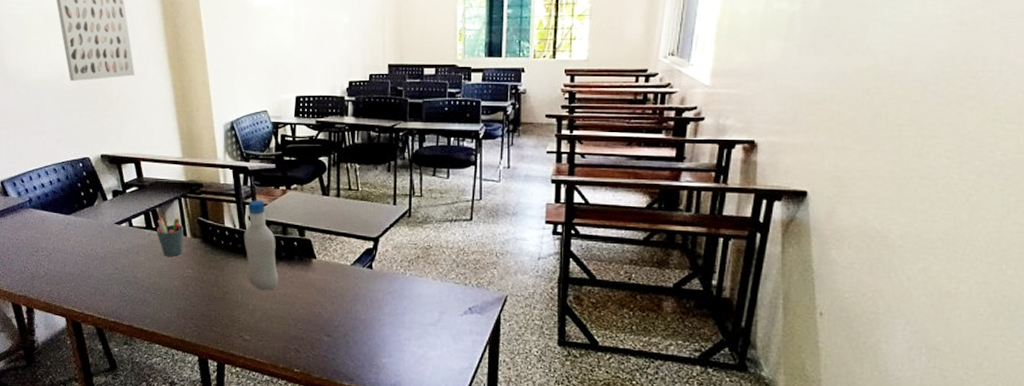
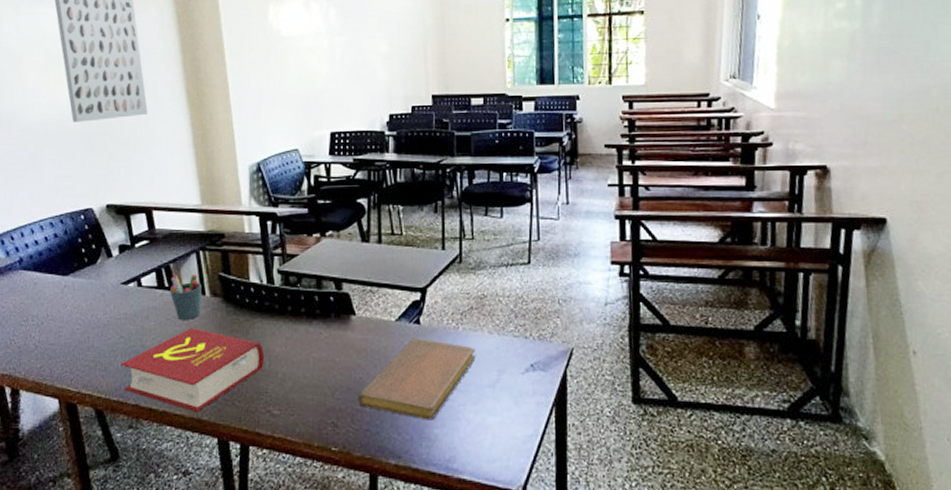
book: none [116,264,238,335] -> present [120,328,265,413]
bottle: present [243,200,279,291] -> none [272,250,313,355]
notebook: none [317,280,421,351] -> present [358,338,476,420]

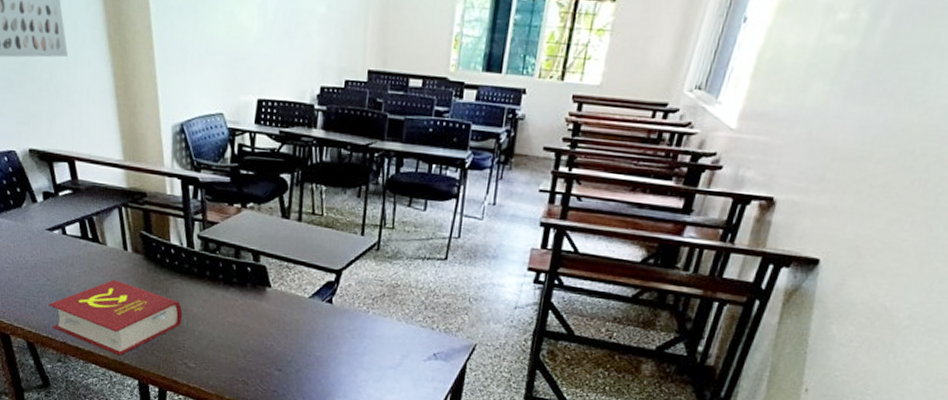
pen holder: present [170,275,202,320] -> none [93,228,124,272]
notebook: present [358,338,476,420] -> none [268,315,383,391]

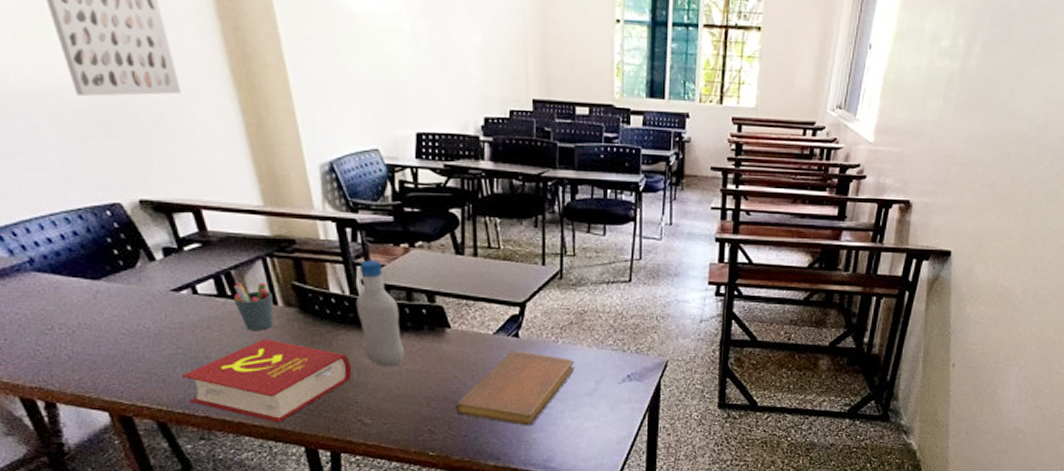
pen holder: none [93,228,124,272] -> present [234,283,274,330]
bottle: none [191,216,229,318] -> present [356,260,405,367]
notebook: none [268,315,383,391] -> present [455,351,575,426]

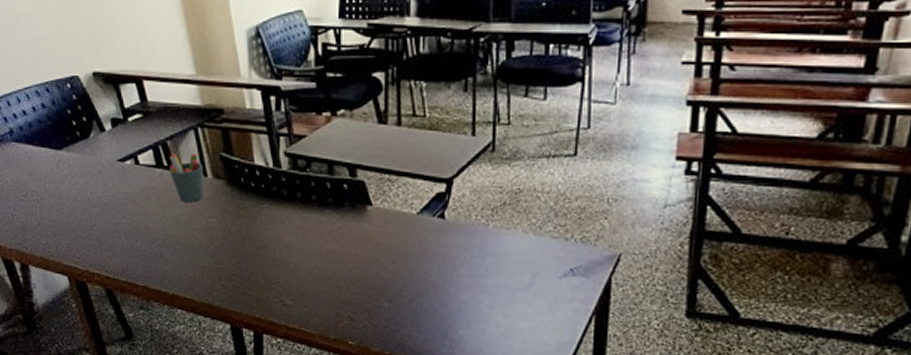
book: present [181,339,352,423] -> none [125,211,275,298]
bottle: present [356,260,405,367] -> none [279,130,326,246]
notebook: present [455,351,575,426] -> none [376,233,507,321]

